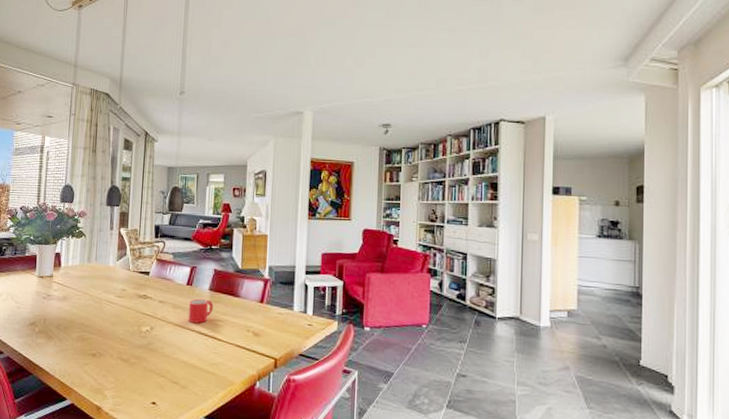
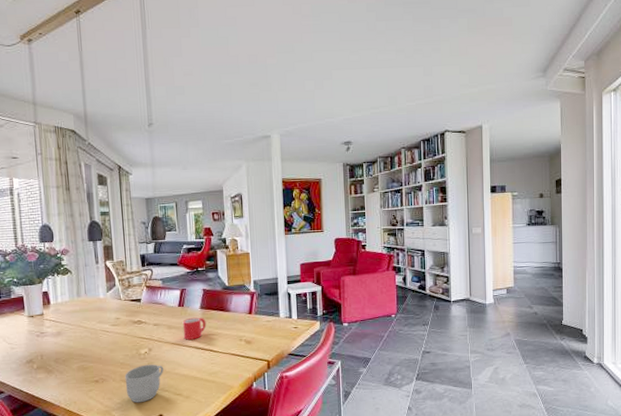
mug: none [121,344,164,386] -> present [125,364,164,403]

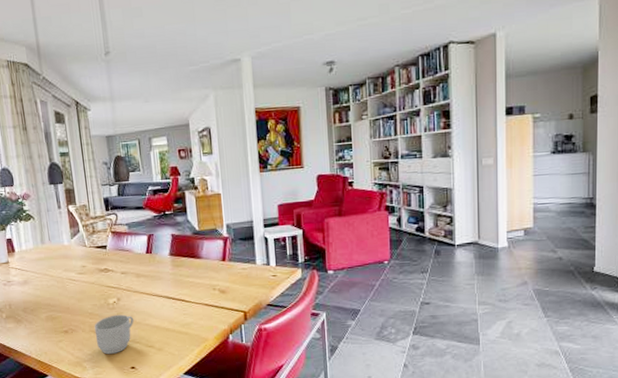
mug: present [182,317,206,340] -> none [151,264,177,289]

